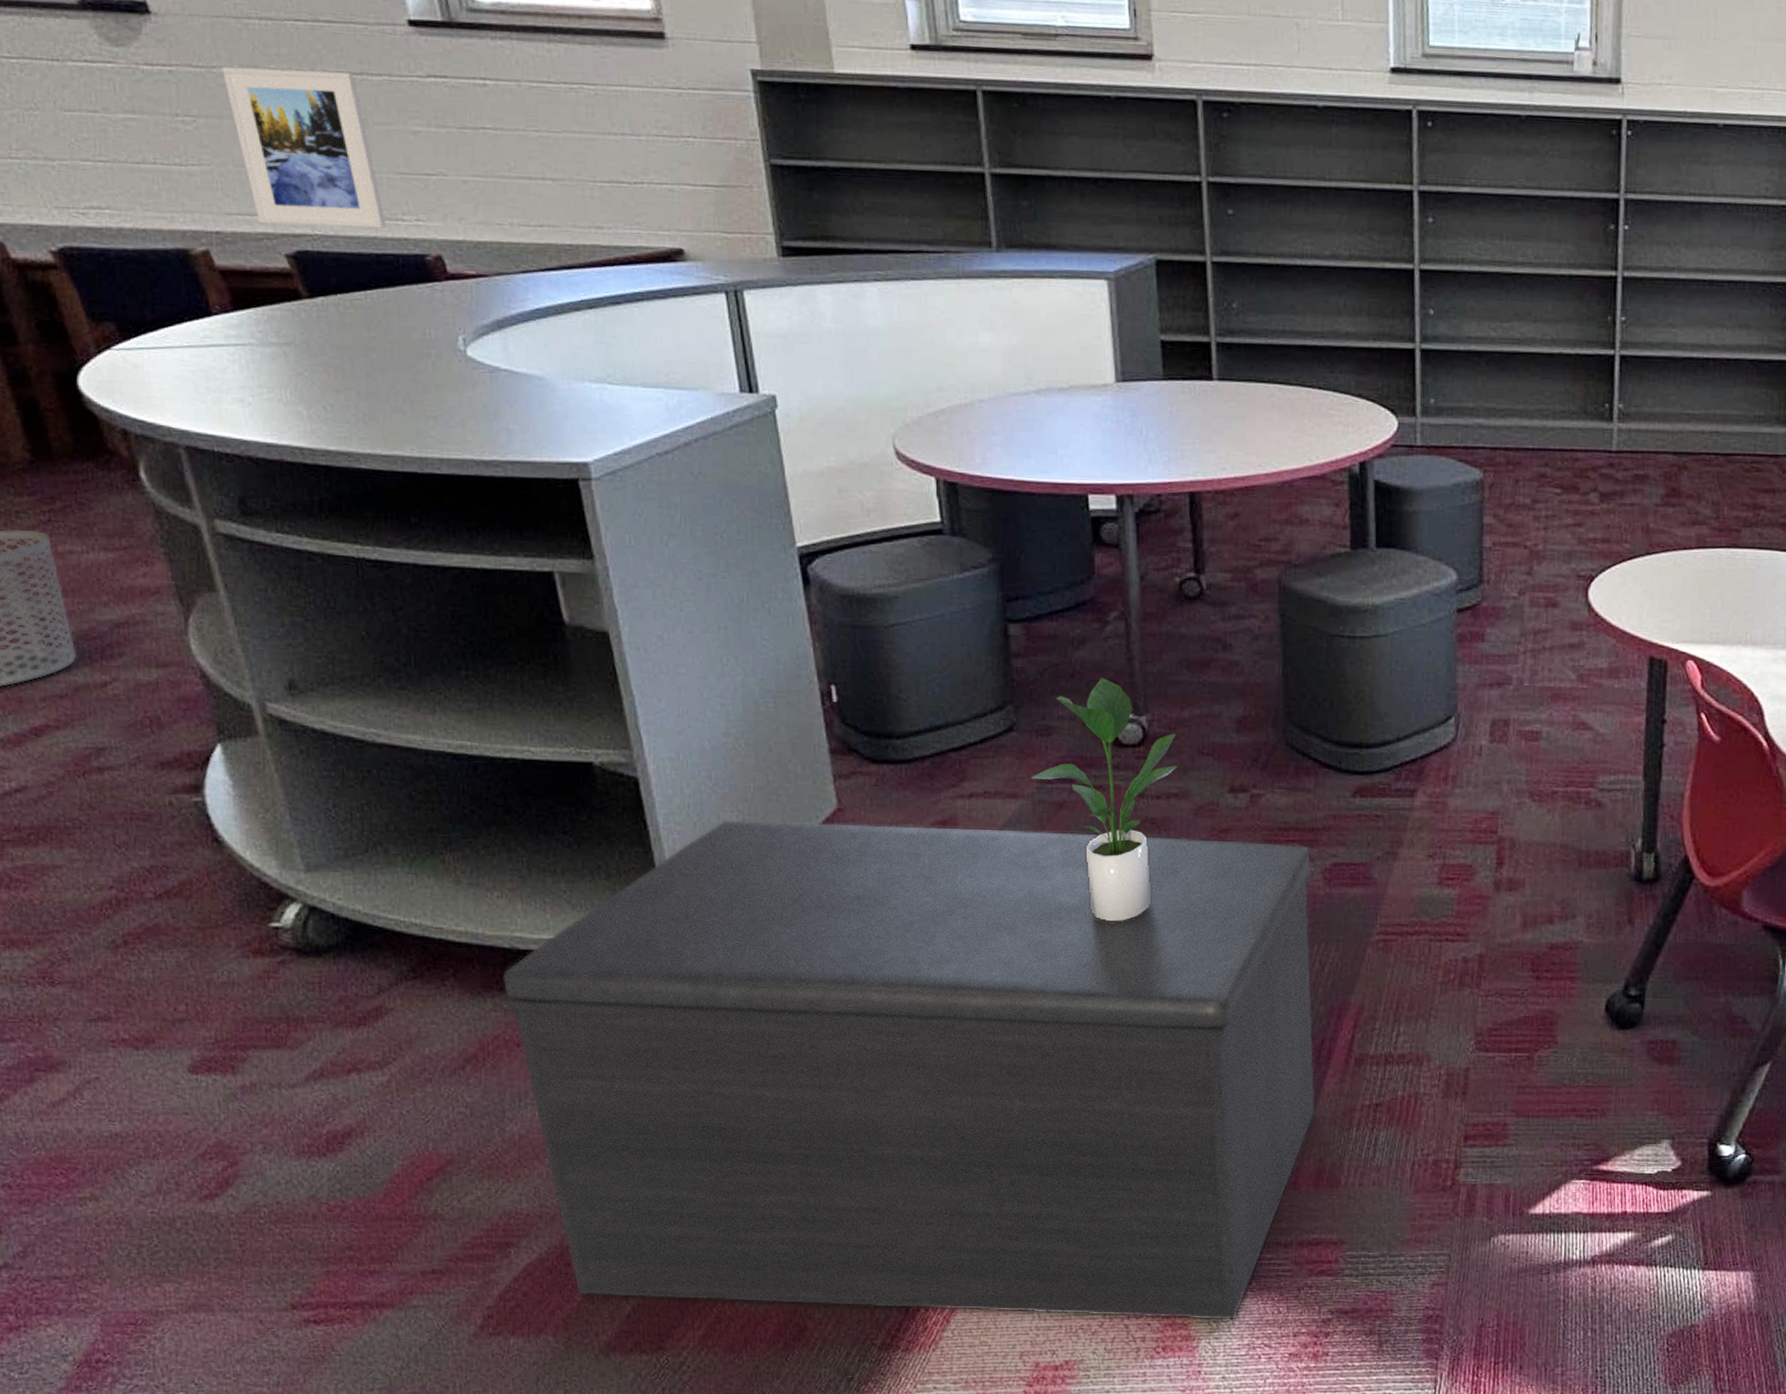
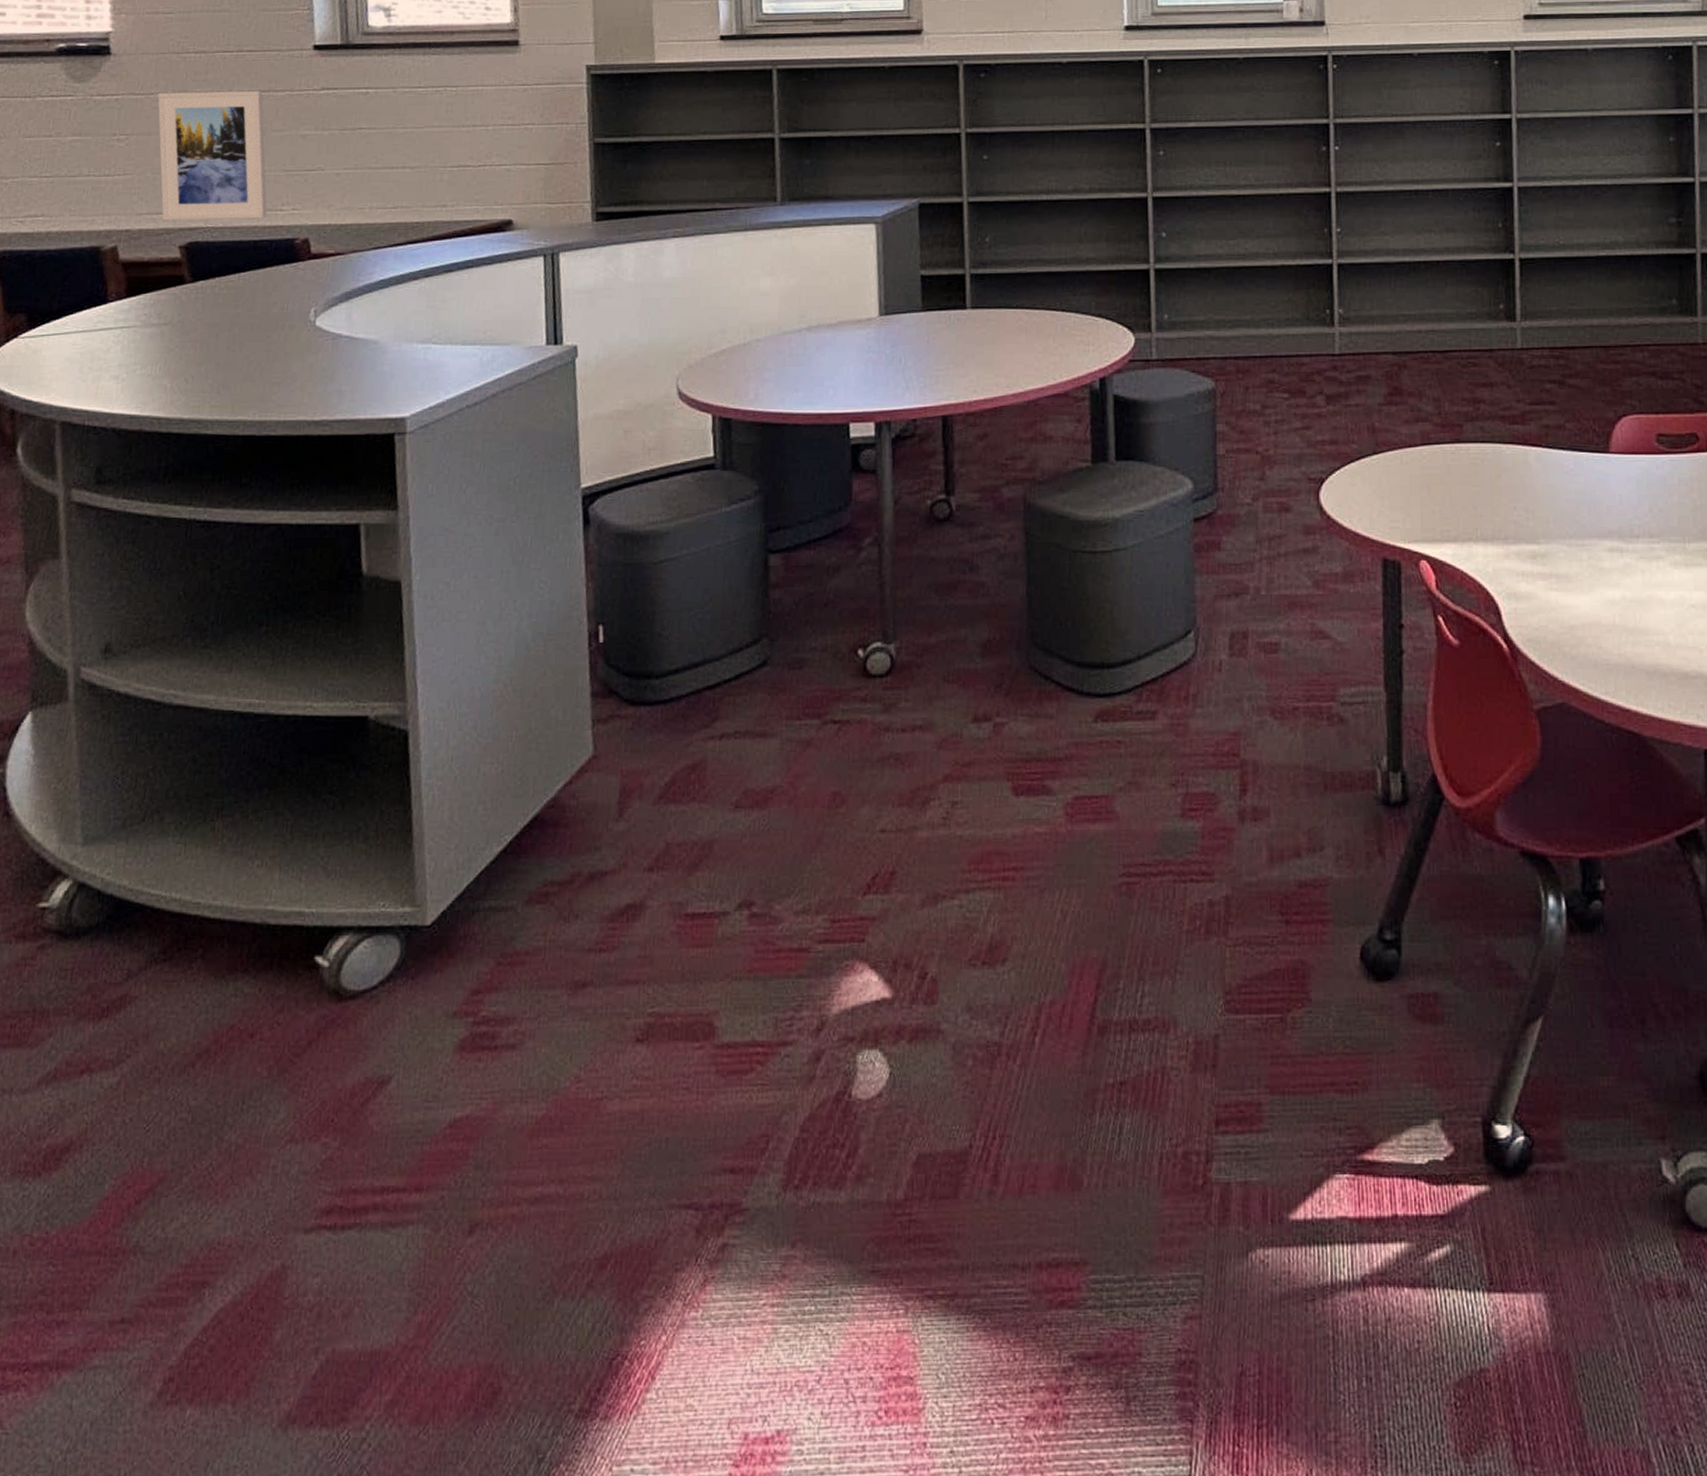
bench: present [503,820,1316,1320] -> none [247,771,1056,1371]
potted plant: present [1030,678,1178,922] -> none [780,605,923,872]

